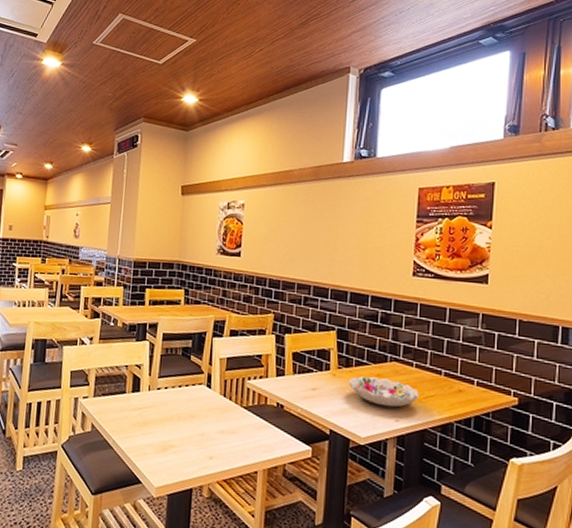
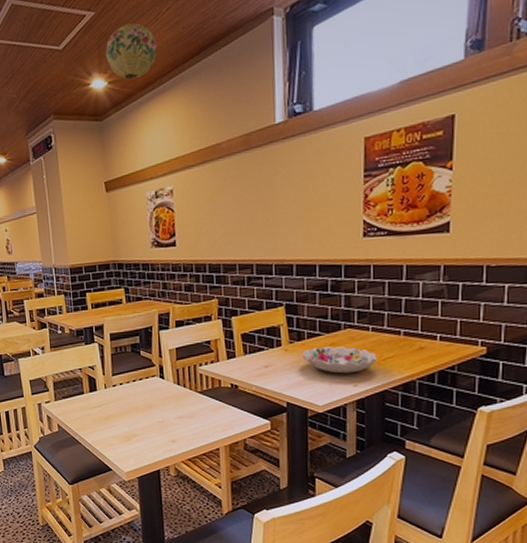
paper lantern: none [200,55,247,102] -> present [105,22,157,80]

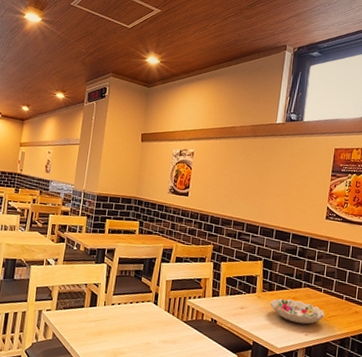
paper lantern: present [105,22,157,80] -> none [162,25,202,65]

